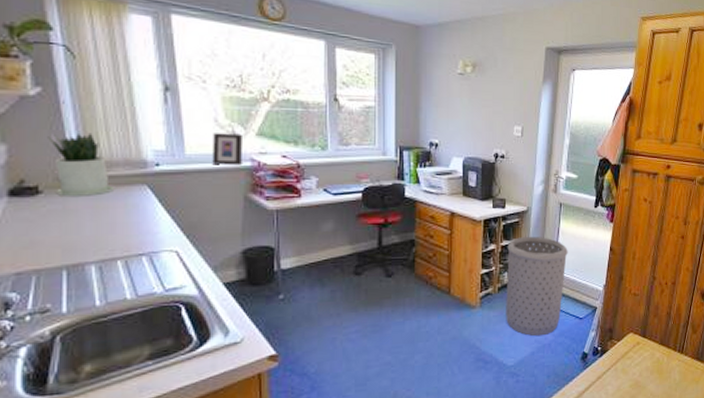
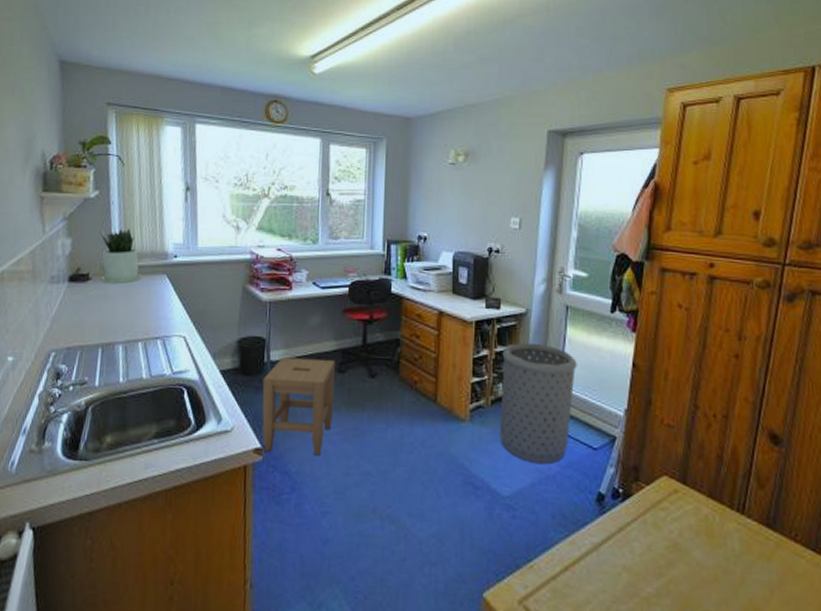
picture frame: present [212,133,242,166] -> none [219,228,245,258]
stool: none [274,263,351,358] -> present [262,357,335,456]

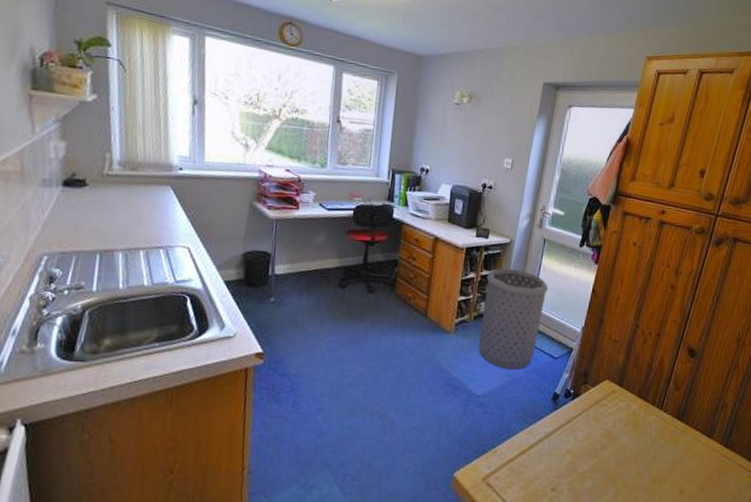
planter: present [99,228,143,283] -> none [97,135,145,192]
stool: present [262,357,335,456] -> none [264,271,337,361]

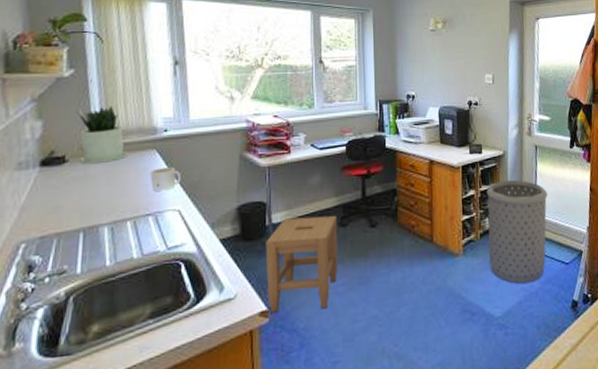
planter: none [97,135,145,192] -> present [76,106,129,164]
mug: none [163,204,193,228] -> present [150,166,182,192]
stool: none [264,271,337,361] -> present [265,215,337,313]

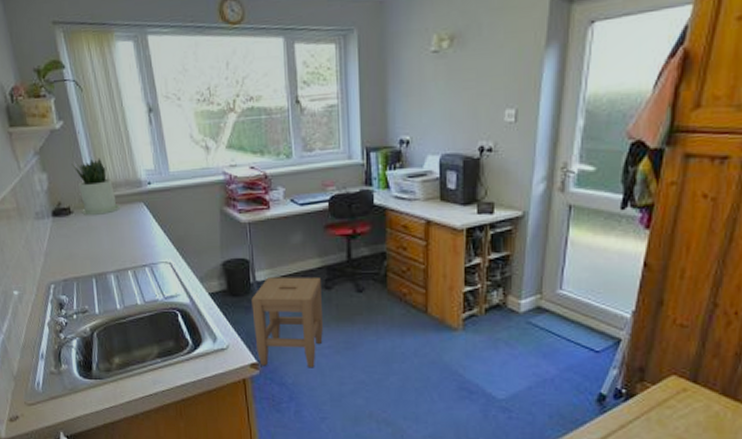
mug: present [150,166,182,192] -> none [141,219,169,245]
laundry basket: present [486,180,548,284] -> none [495,248,580,369]

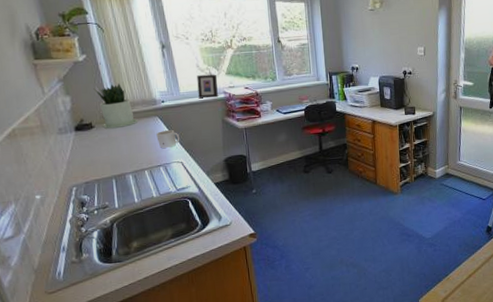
mug: none [141,219,169,245] -> present [156,129,180,149]
picture frame: none [190,148,216,181] -> present [197,74,218,99]
stool: present [251,277,323,368] -> none [248,165,305,235]

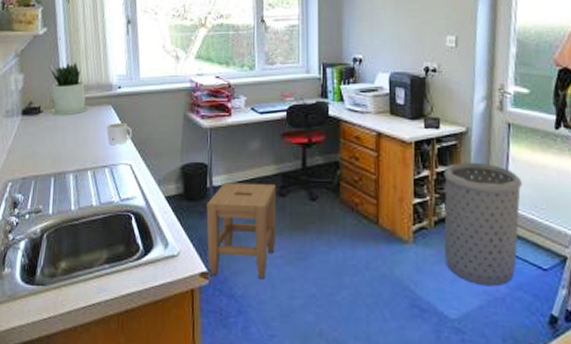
picture frame: present [197,74,218,99] -> none [160,58,184,87]
stool: none [248,165,305,235] -> present [206,182,276,280]
laundry basket: none [419,135,470,215] -> present [443,163,522,287]

